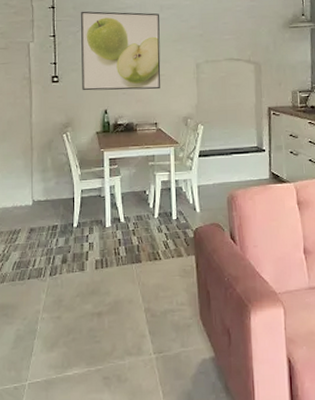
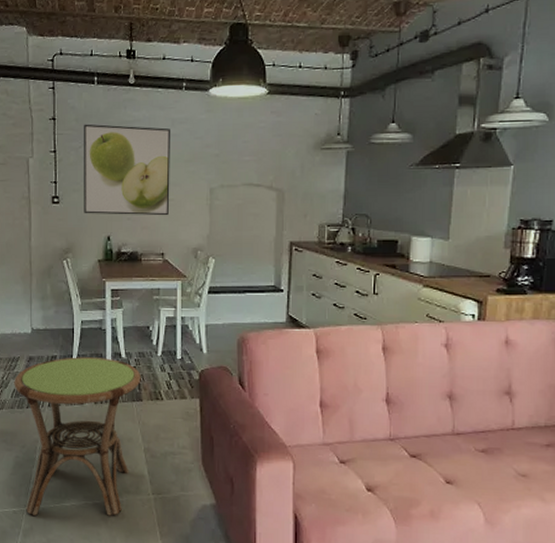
side table: none [15,223,140,389] -> present [14,357,141,516]

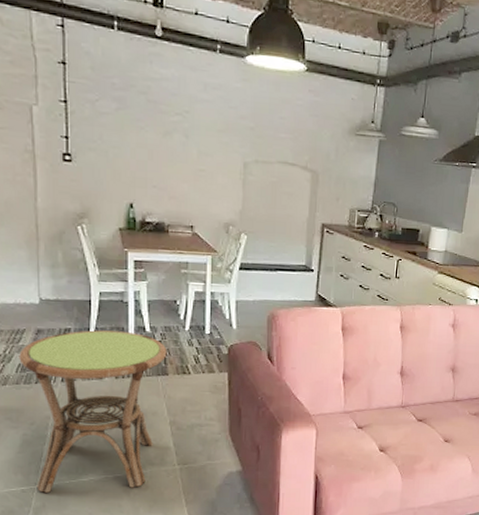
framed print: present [84,124,170,216] -> none [101,74,202,187]

